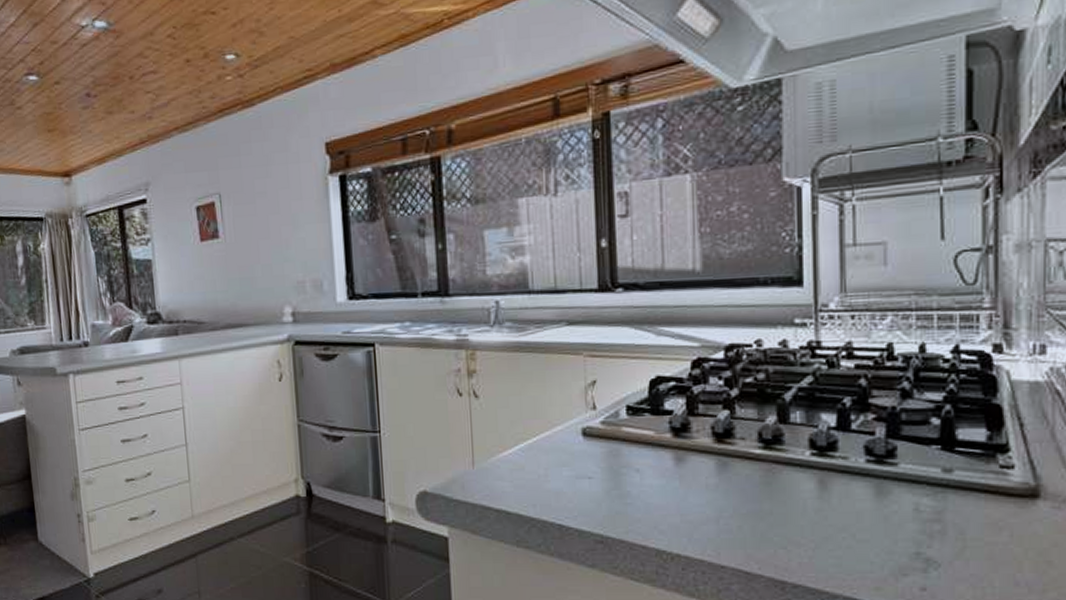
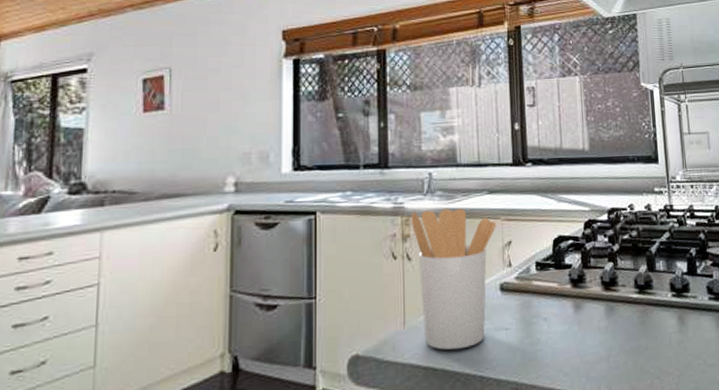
utensil holder: none [477,341,577,495] -> present [411,208,496,350]

